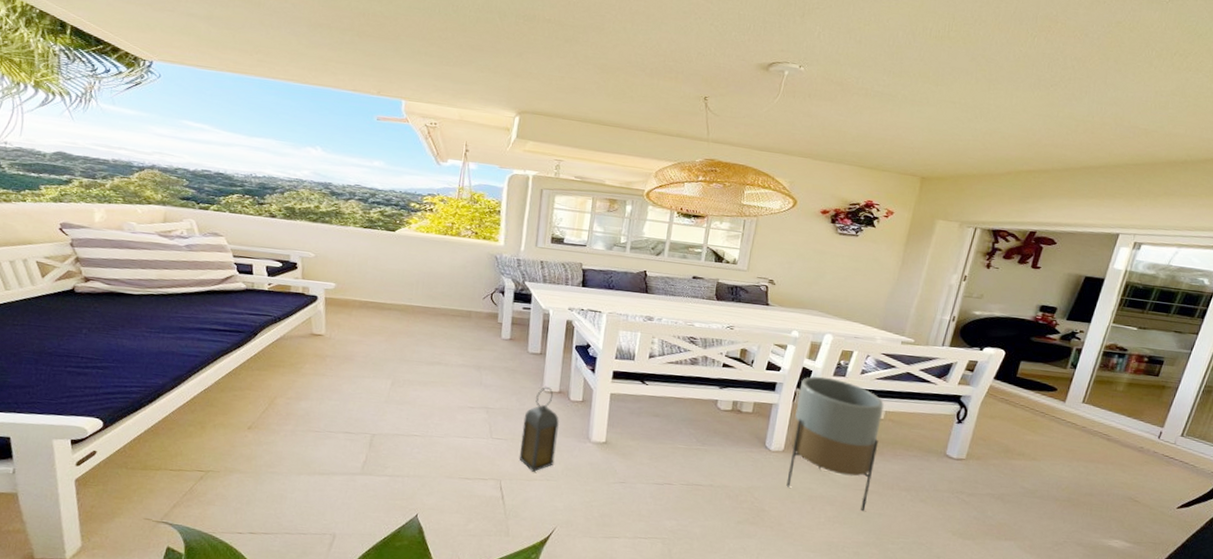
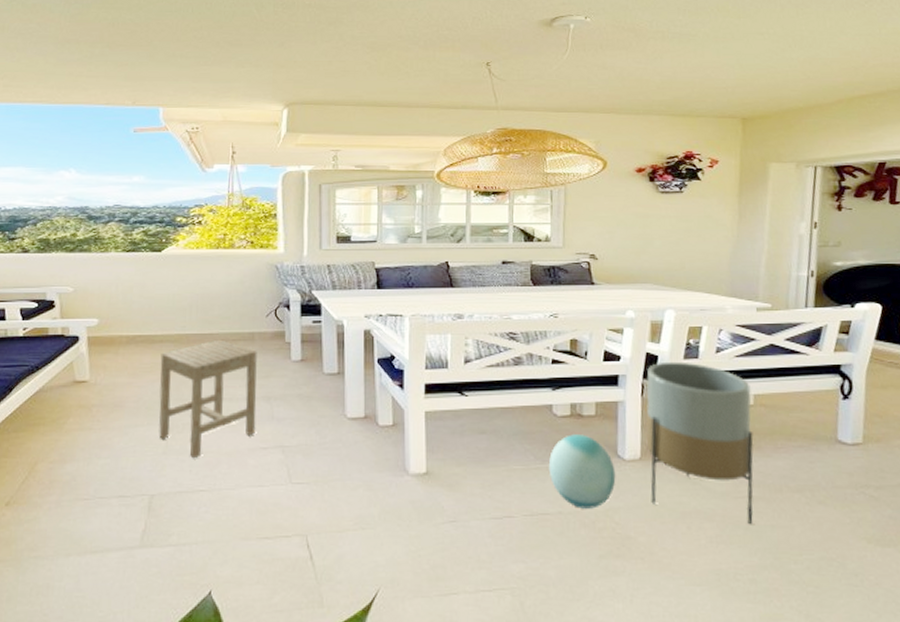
stool: none [382,313,473,409] -> present [158,339,257,458]
lantern: present [519,387,560,472] -> none [326,413,370,520]
ball: none [706,425,762,485] -> present [548,434,616,509]

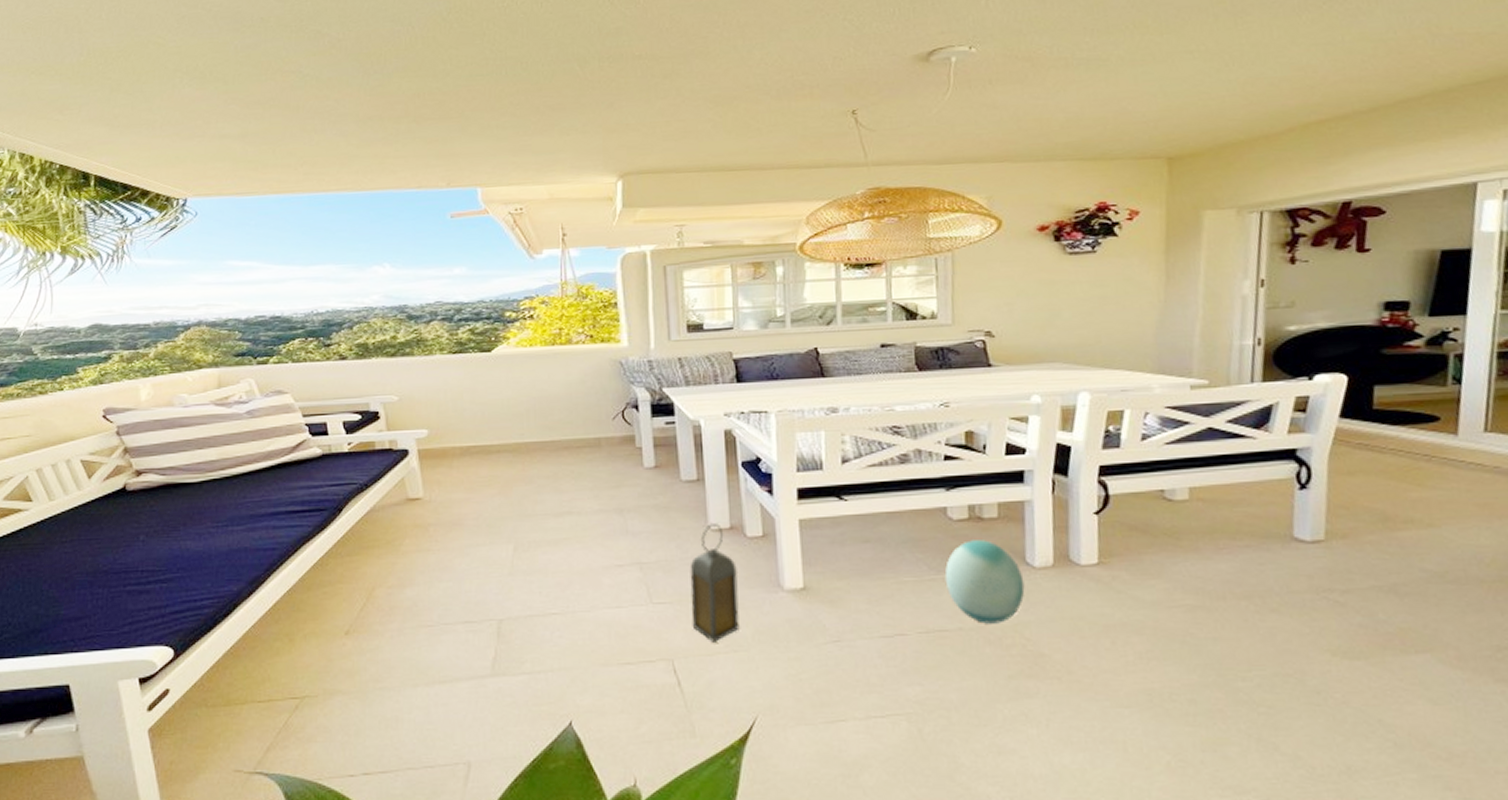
stool: present [158,339,257,458] -> none [499,447,609,578]
lantern: none [326,413,370,520] -> present [690,523,740,642]
planter: present [646,361,754,525] -> none [1058,452,1191,638]

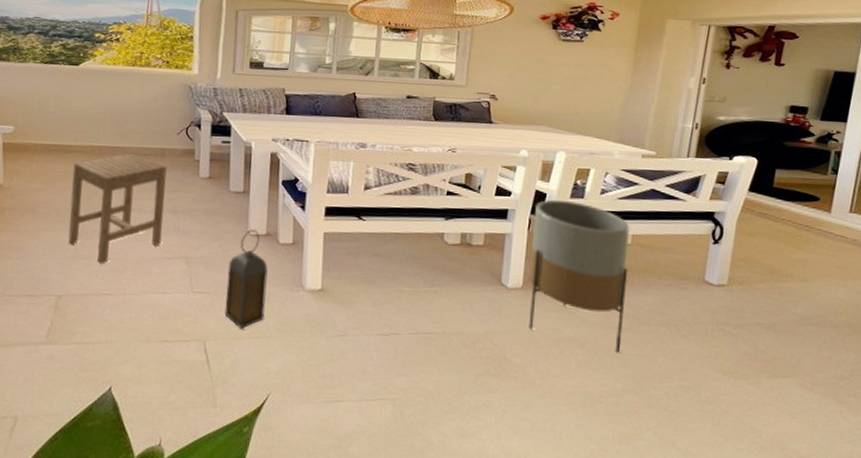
stool: none [499,447,609,578] -> present [68,153,167,263]
ball: present [944,540,1025,624] -> none [436,261,498,331]
planter: none [1058,452,1191,638] -> present [528,199,630,354]

